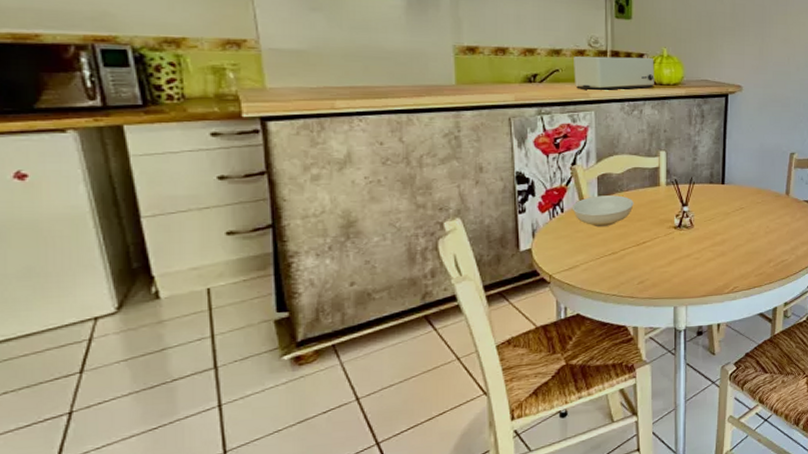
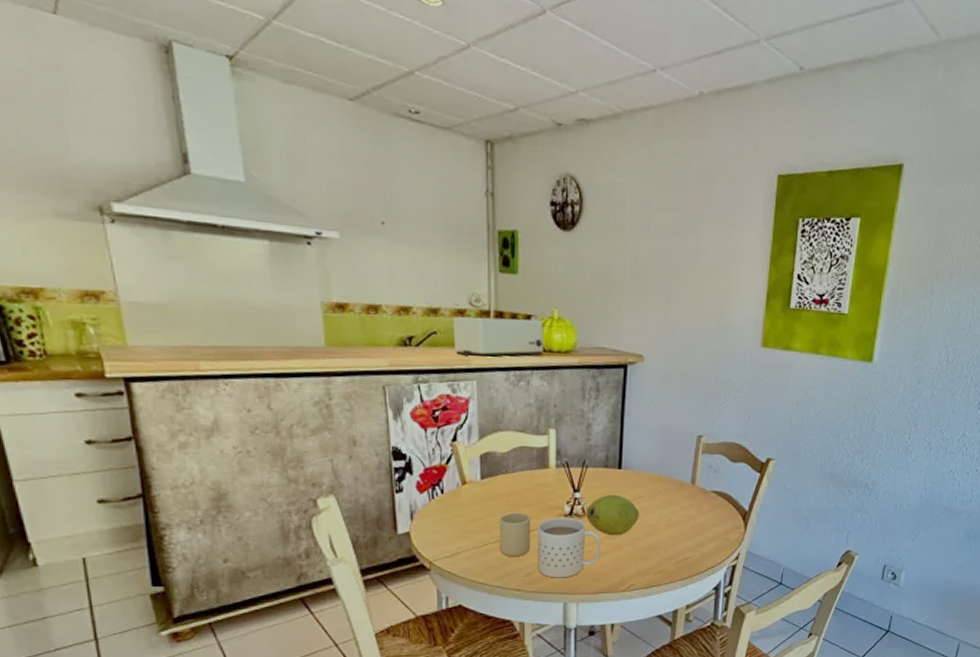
bowl: present [572,195,634,227] -> none [452,476,520,512]
cup: none [614,226,644,268] -> present [499,512,531,557]
mug: none [649,229,707,285] -> present [537,517,601,578]
fruit: none [693,207,741,244] -> present [585,494,640,536]

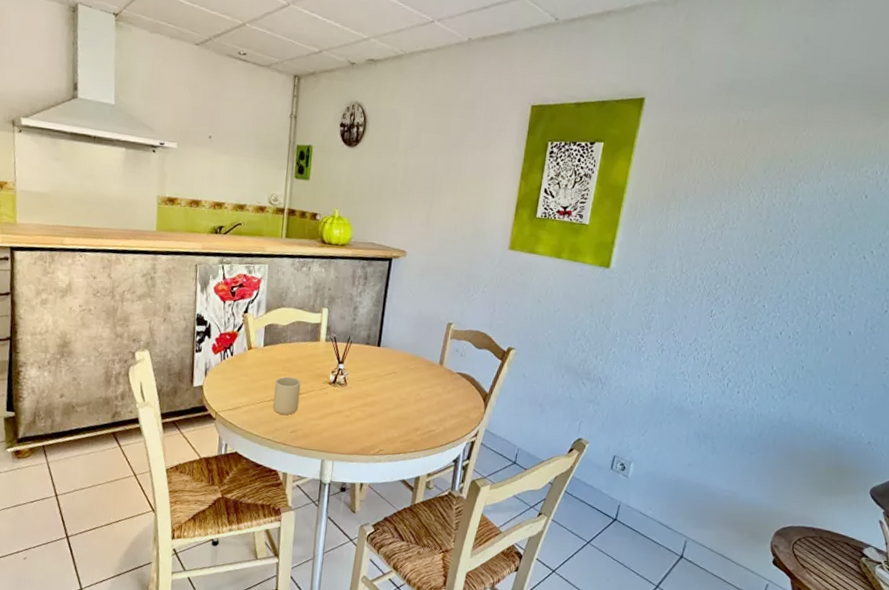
toaster: present [453,316,544,358] -> none [253,212,326,247]
mug: present [537,517,601,578] -> none [302,384,358,438]
fruit: present [585,494,640,536] -> none [347,368,393,405]

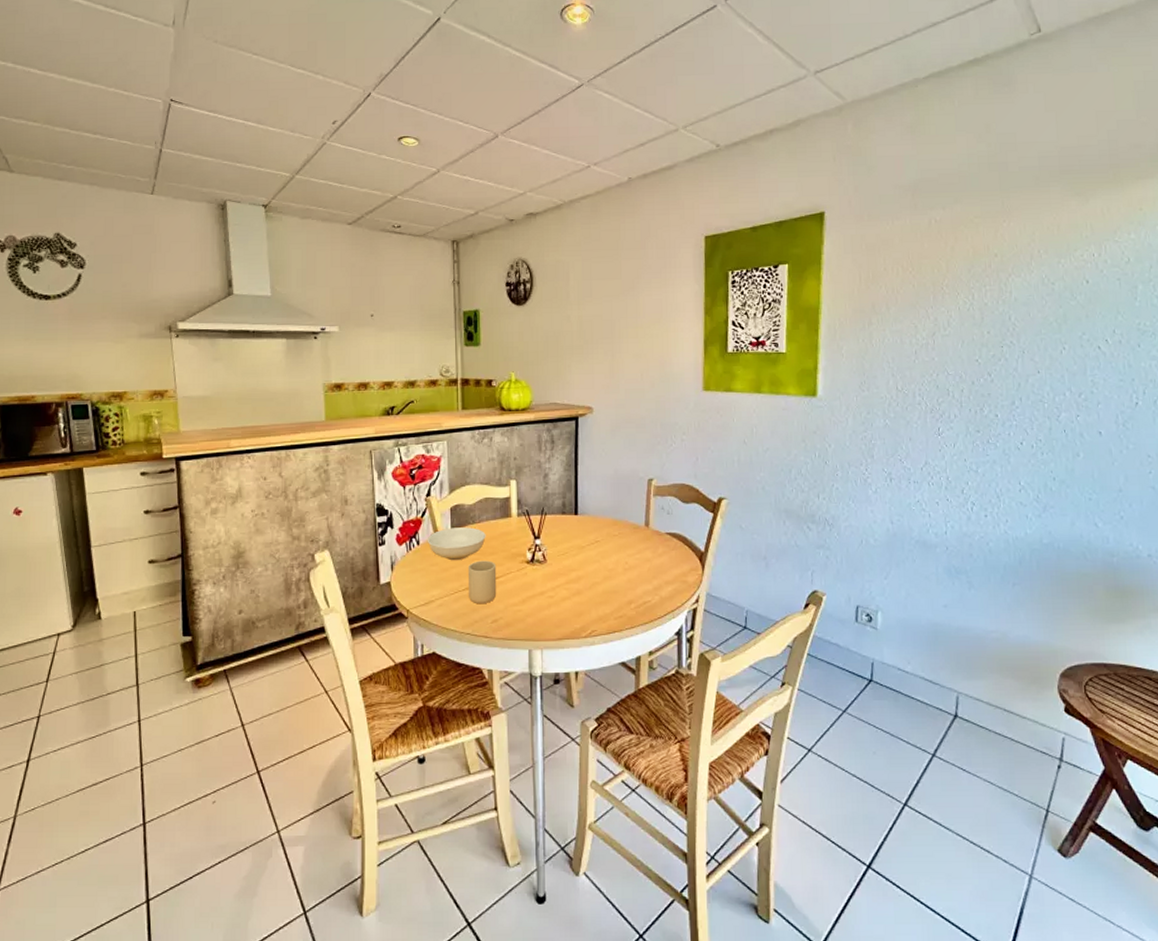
bowl: none [240,344,295,374] -> present [427,527,486,561]

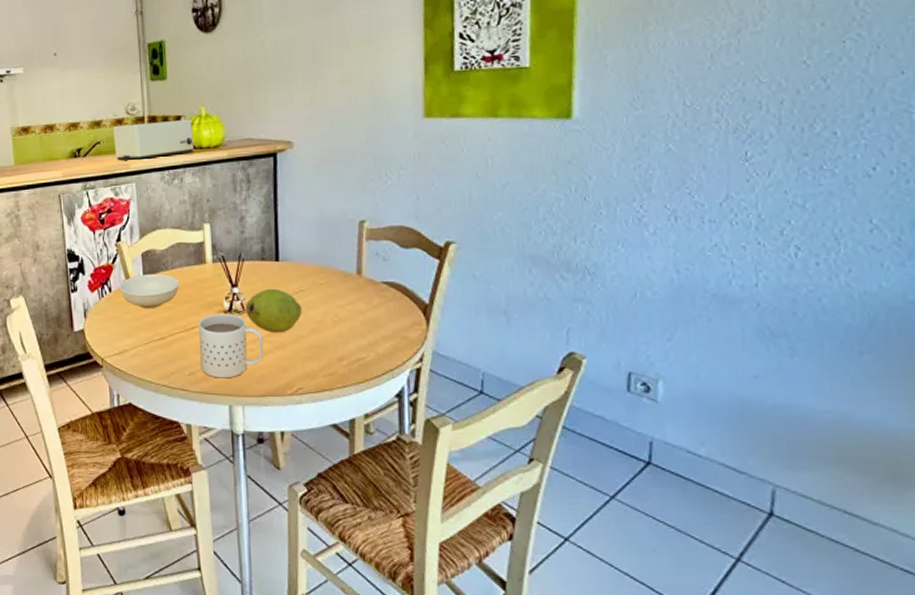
toaster: none [427,383,503,420] -> present [113,119,194,161]
cup: present [467,560,497,604] -> none [161,309,193,355]
mug: none [502,563,562,625] -> present [198,313,264,379]
fruit: none [546,540,597,581] -> present [245,288,302,333]

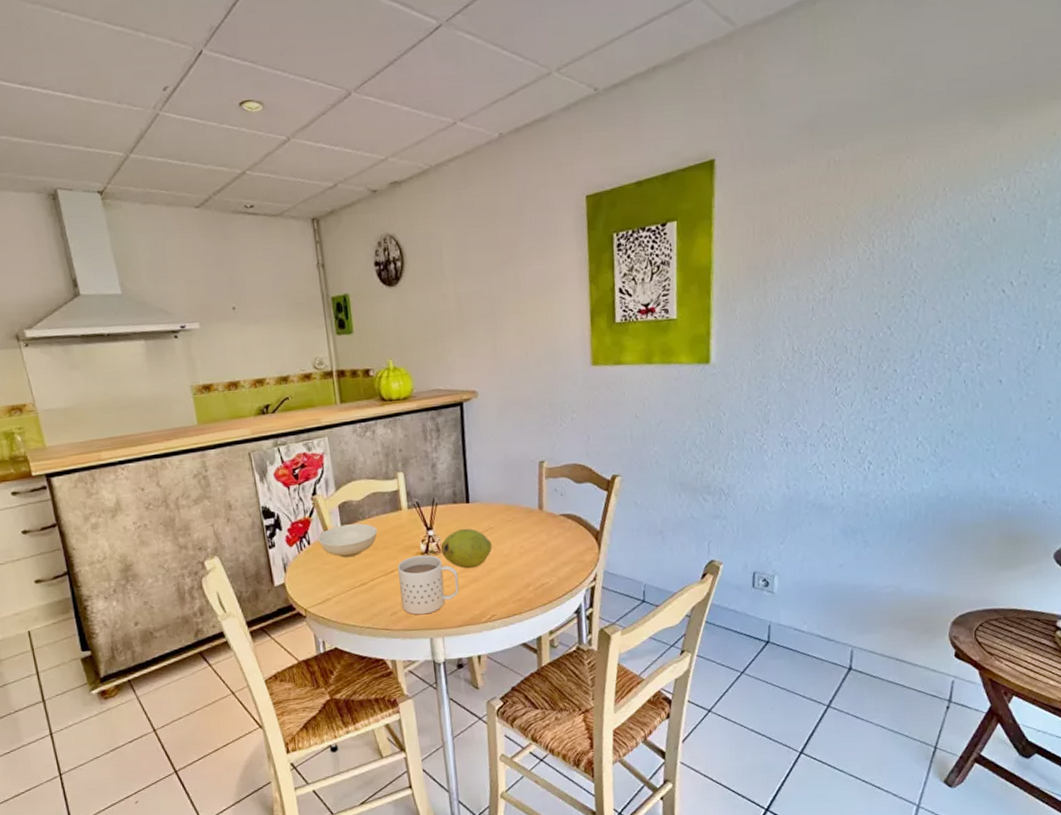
toaster: present [113,119,194,161] -> none [301,372,384,416]

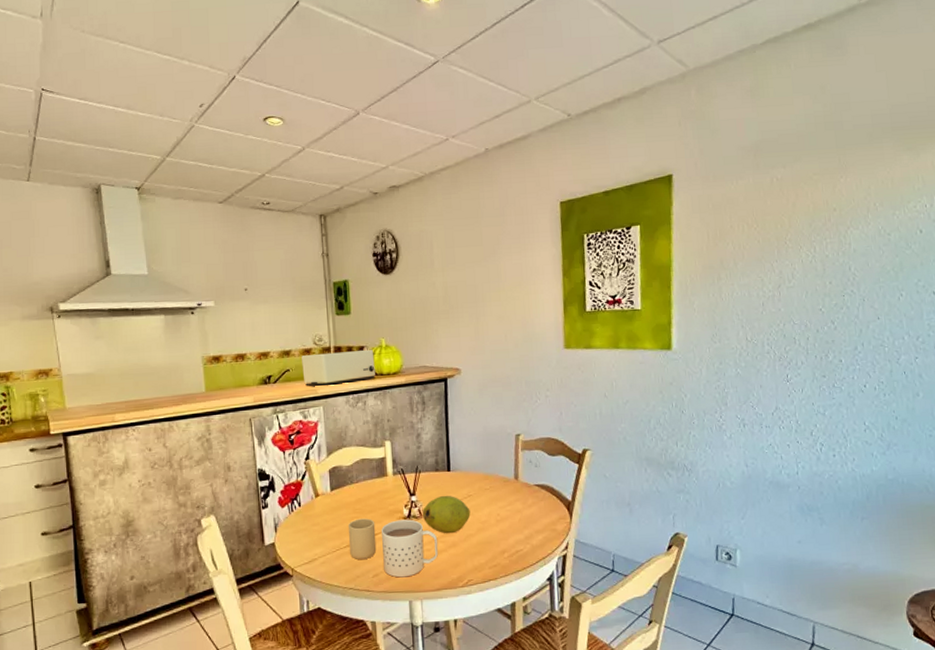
toaster: none [301,372,384,416] -> present [302,349,375,386]
bowl: present [317,523,378,558] -> none [308,487,364,520]
cup: none [361,555,394,599] -> present [348,518,377,560]

